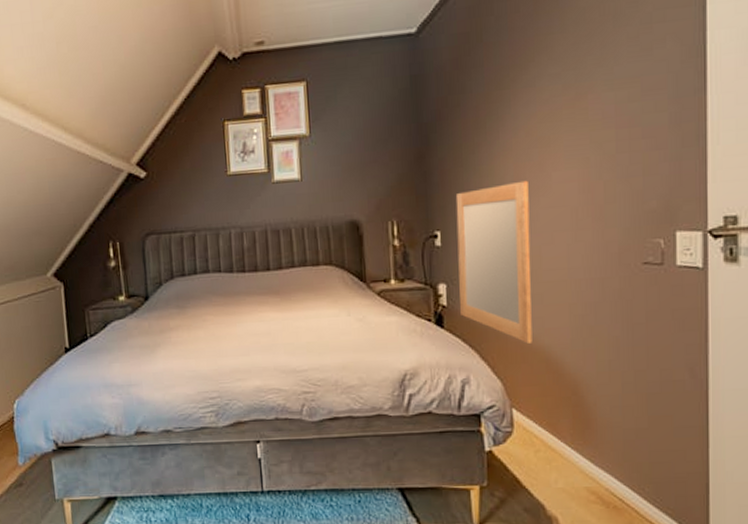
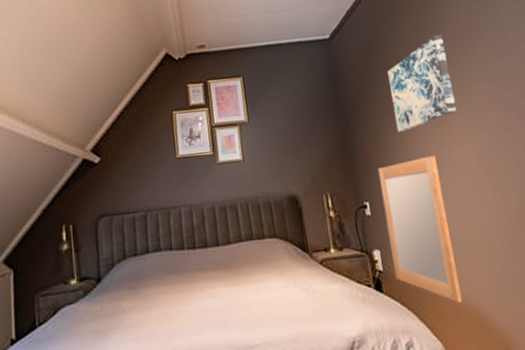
wall art: none [484,27,566,152] -> present [387,35,457,132]

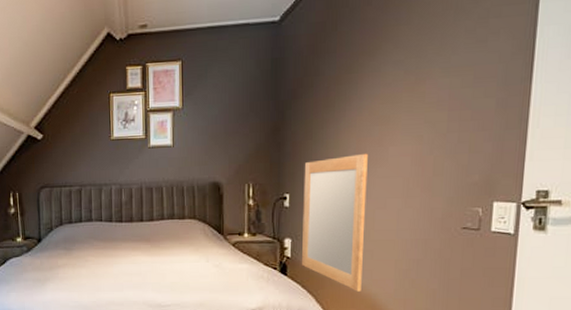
wall art: present [387,35,457,132] -> none [333,20,409,127]

